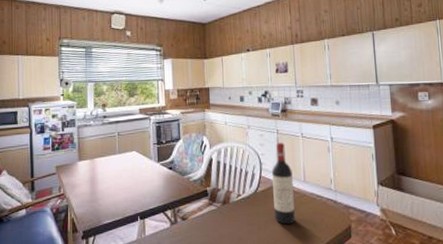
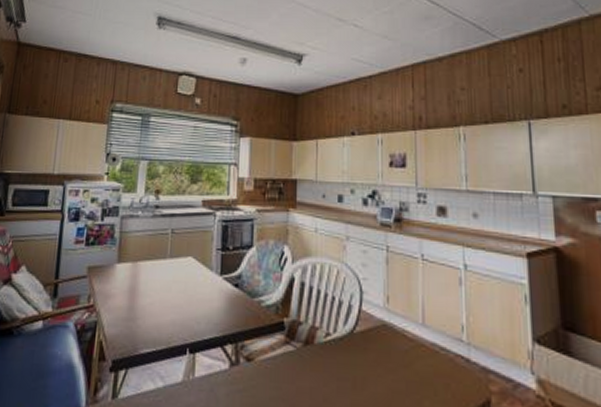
wine bottle: present [272,142,295,225] -> none [377,264,407,387]

